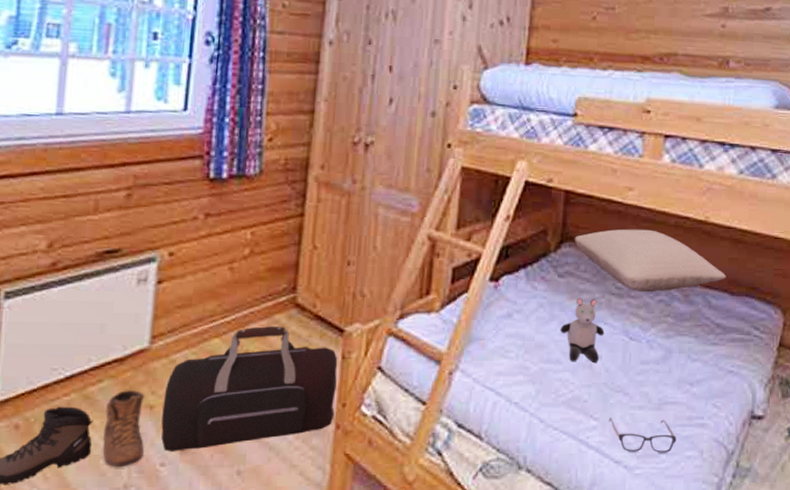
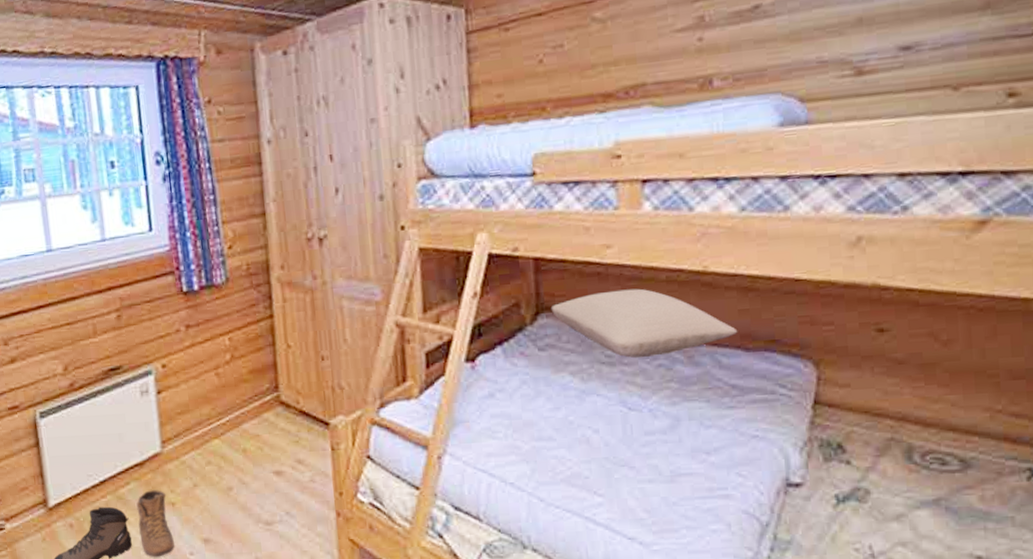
duffel bag: present [161,326,338,451] -> none [181,424,334,542]
stuffed animal: present [560,297,605,362] -> none [548,370,599,438]
eyeglasses: present [608,418,677,453] -> none [615,492,697,528]

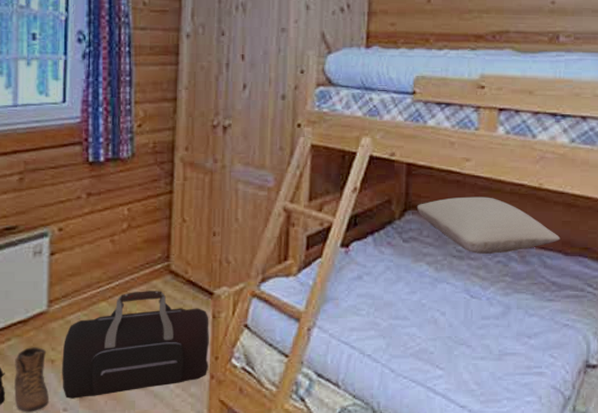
duffel bag: none [181,424,334,542] -> present [62,291,209,399]

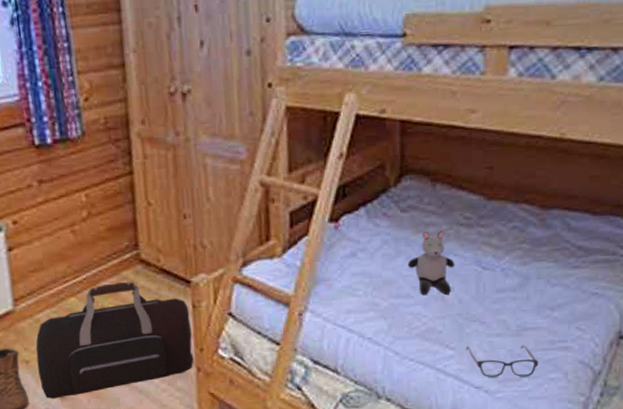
stuffed animal: none [406,260,447,318] -> present [407,231,455,296]
pillow: present [416,196,561,255] -> none [414,153,588,221]
eyeglasses: none [453,368,517,399] -> present [465,345,539,377]

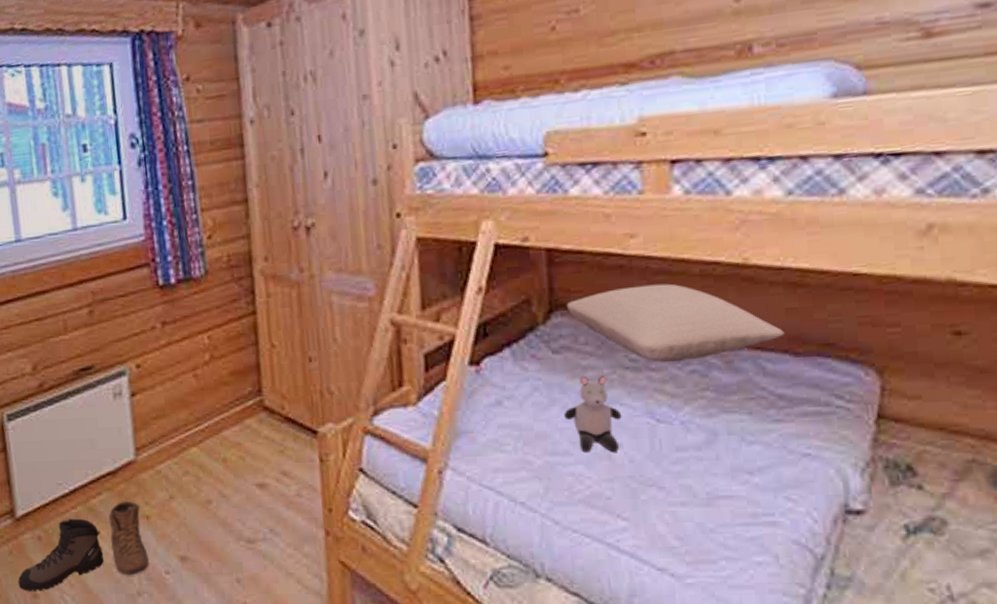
duffel bag: present [35,282,194,399] -> none [156,431,322,560]
pillow: none [414,153,588,221] -> present [566,283,785,363]
eyeglasses: present [465,345,539,377] -> none [641,517,739,558]

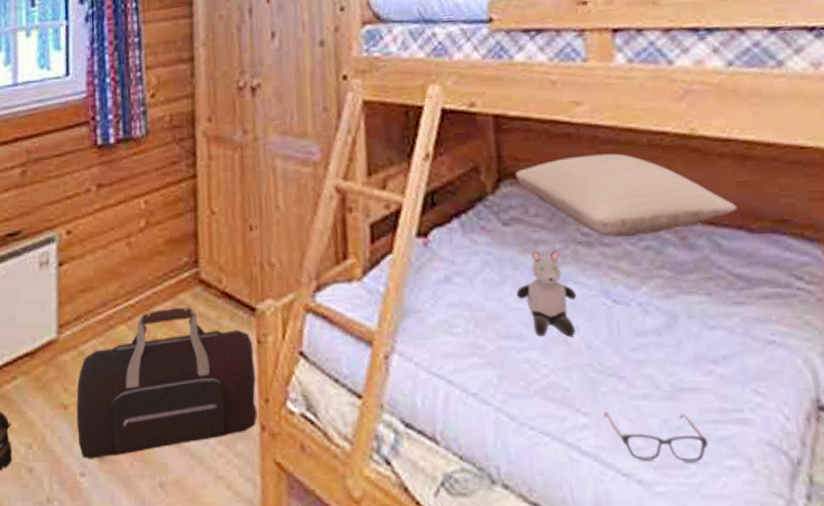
hiking boot: present [108,501,149,576] -> none [22,388,63,478]
duffel bag: none [156,431,322,560] -> present [76,308,258,459]
eyeglasses: none [641,517,739,558] -> present [603,412,709,462]

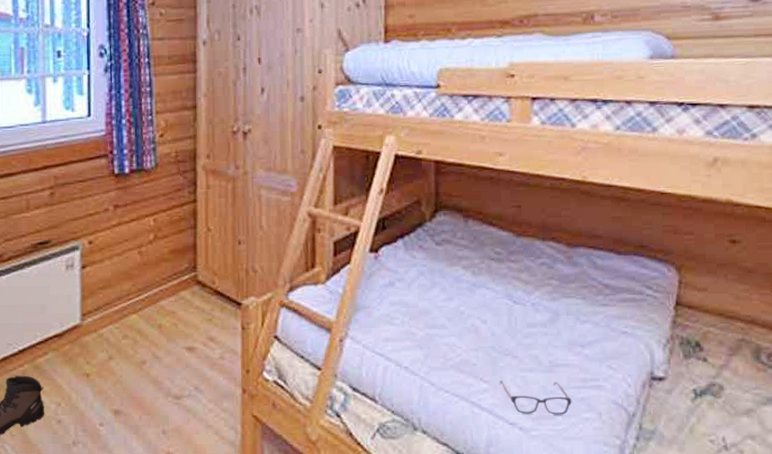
duffel bag: present [76,308,258,459] -> none [96,302,240,413]
pillow: present [514,153,738,238] -> none [448,193,611,256]
stuffed animal: present [516,250,577,337] -> none [442,264,487,327]

